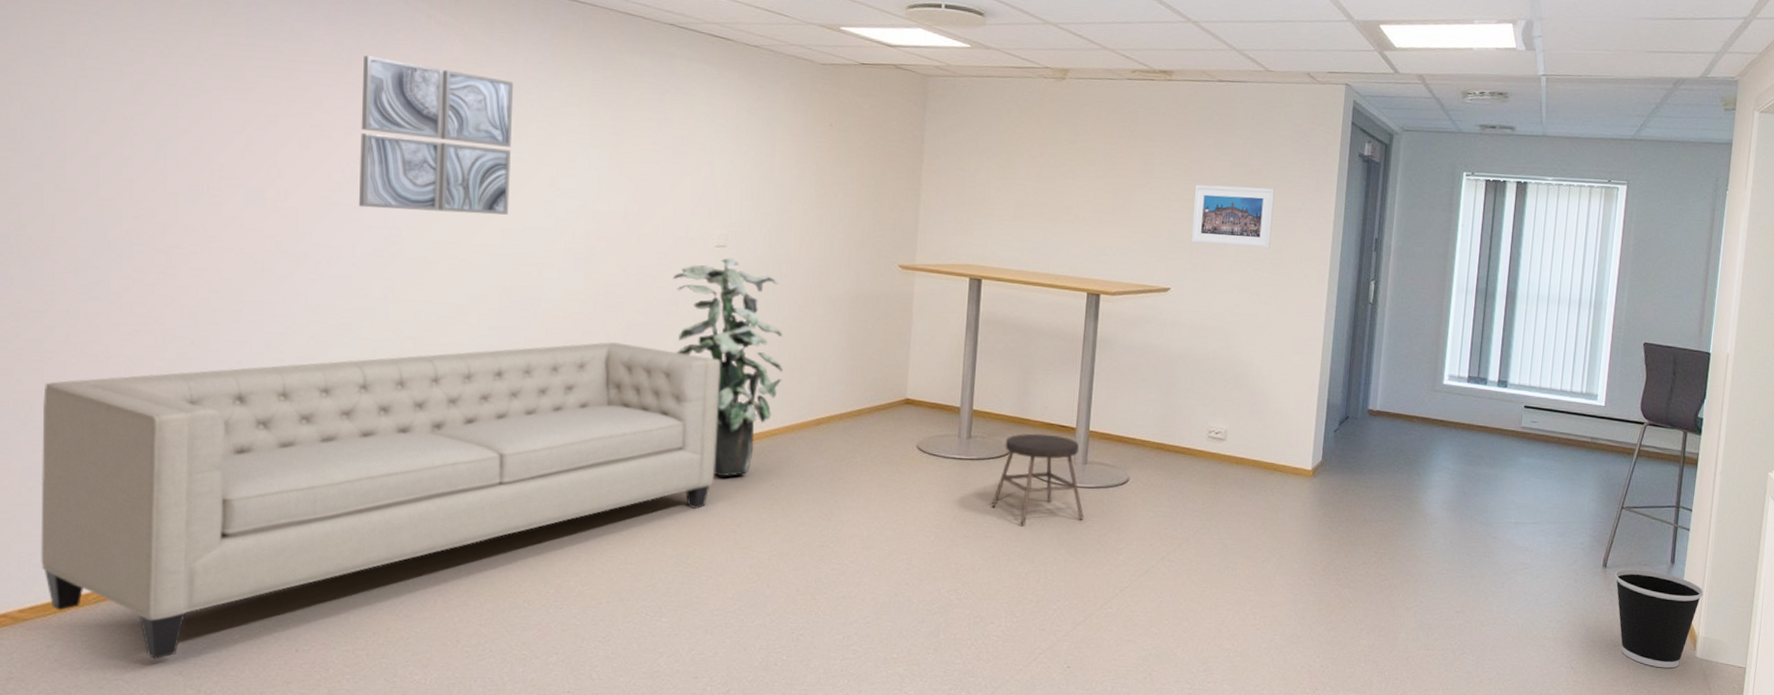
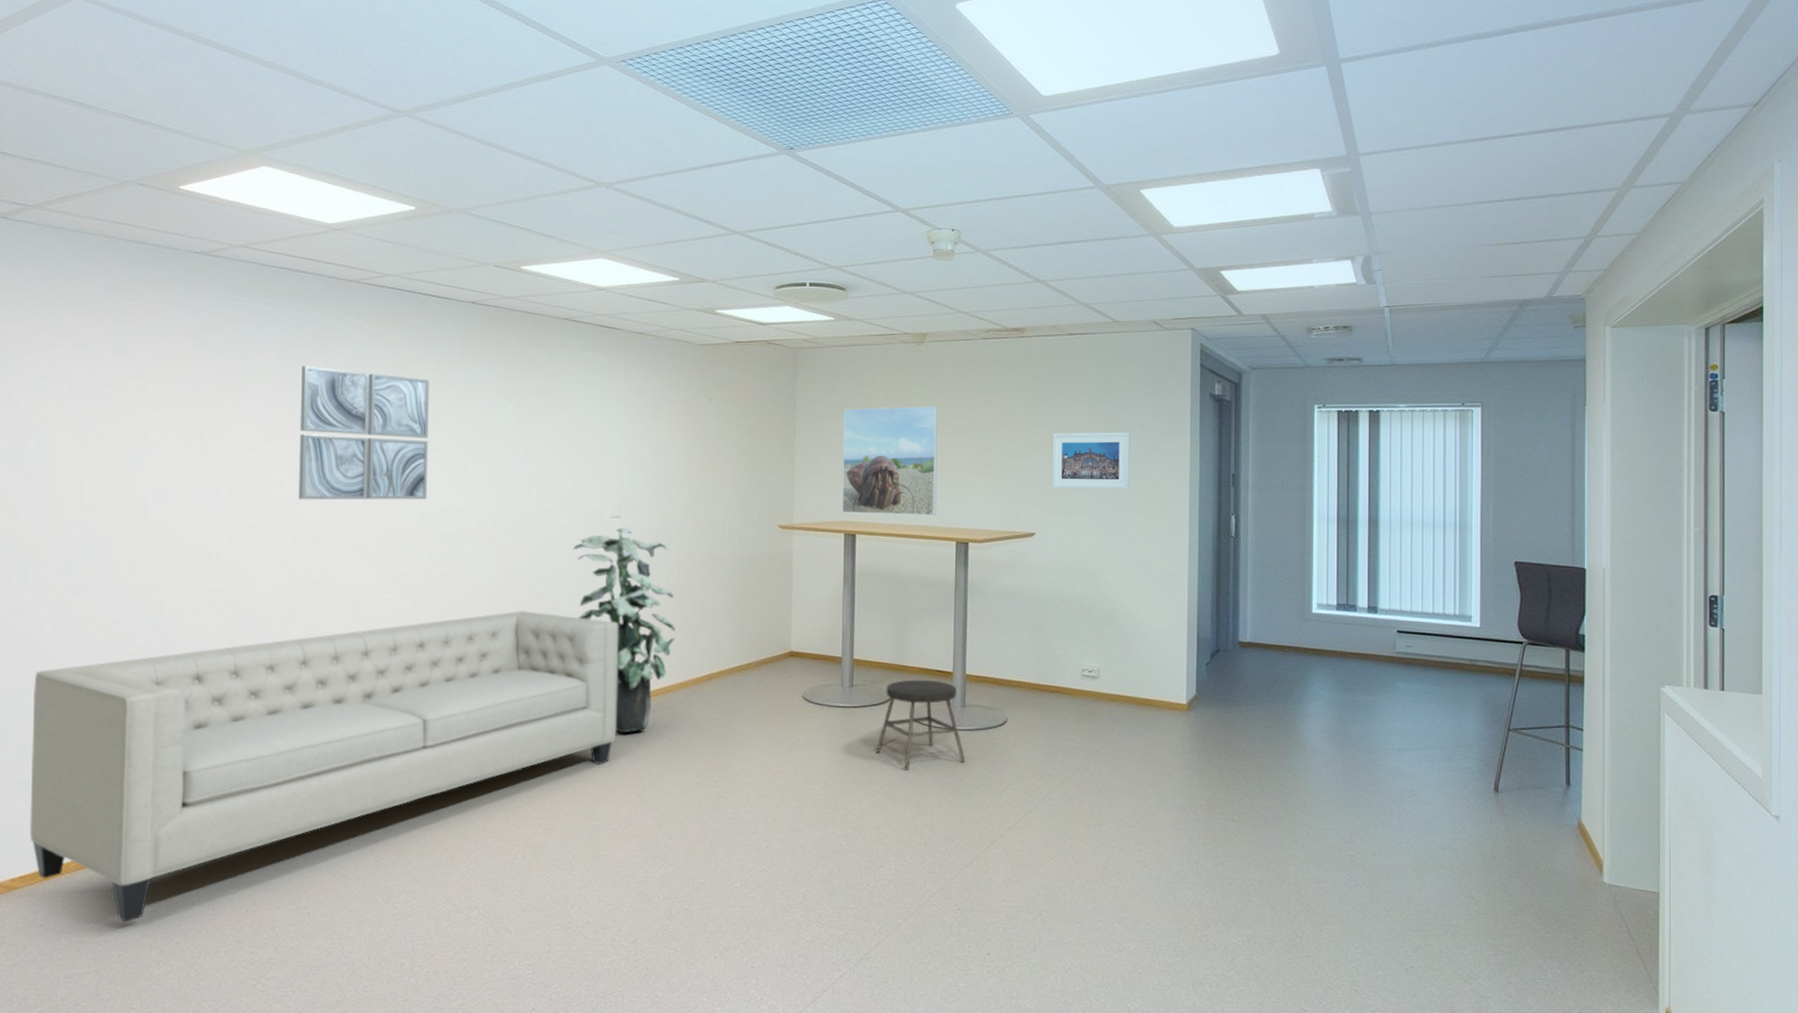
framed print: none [968,144,1076,264] -> present [842,406,937,515]
wastebasket: present [1614,569,1704,668] -> none [1507,792,1605,895]

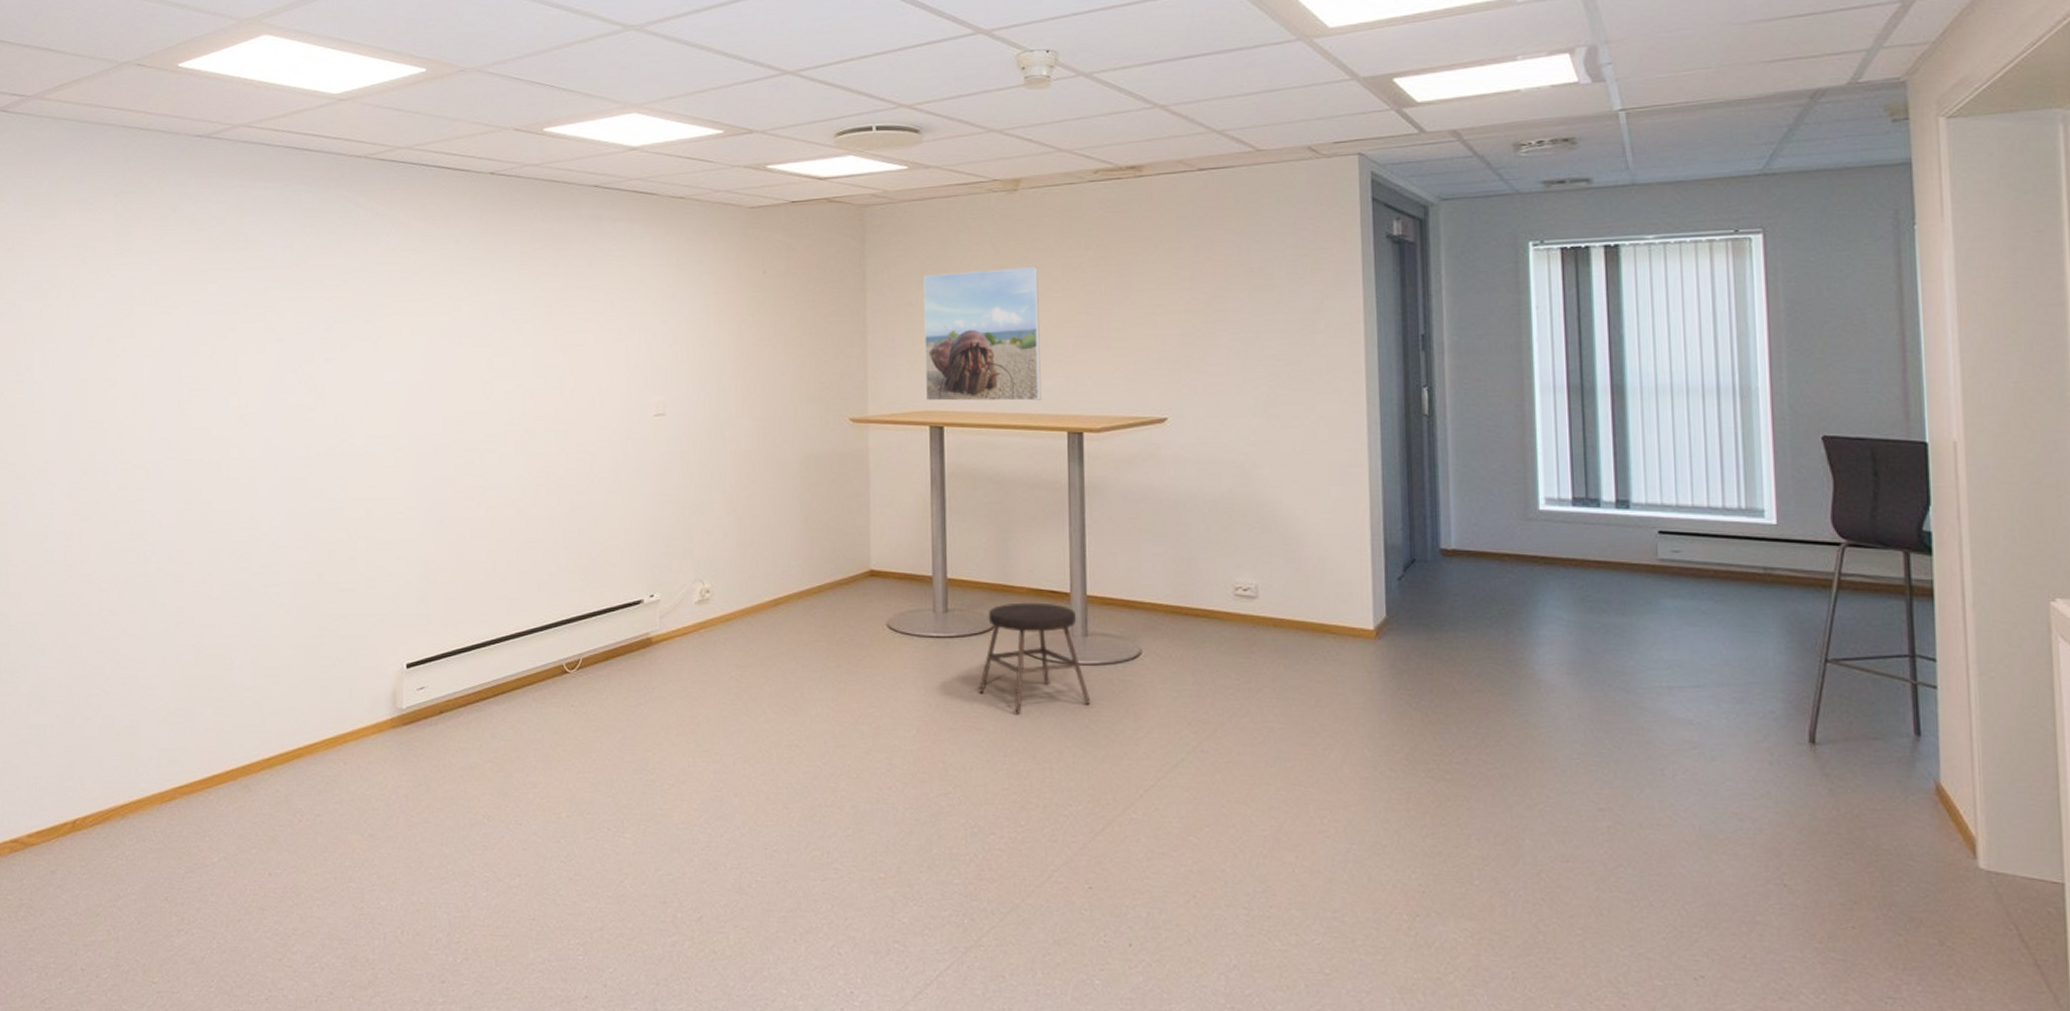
sofa: present [30,611,619,923] -> none [44,528,670,885]
wall art: present [299,365,430,500] -> none [310,255,449,407]
indoor plant: present [573,527,676,733] -> none [612,426,735,670]
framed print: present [1052,432,1130,490] -> none [1184,288,1286,363]

